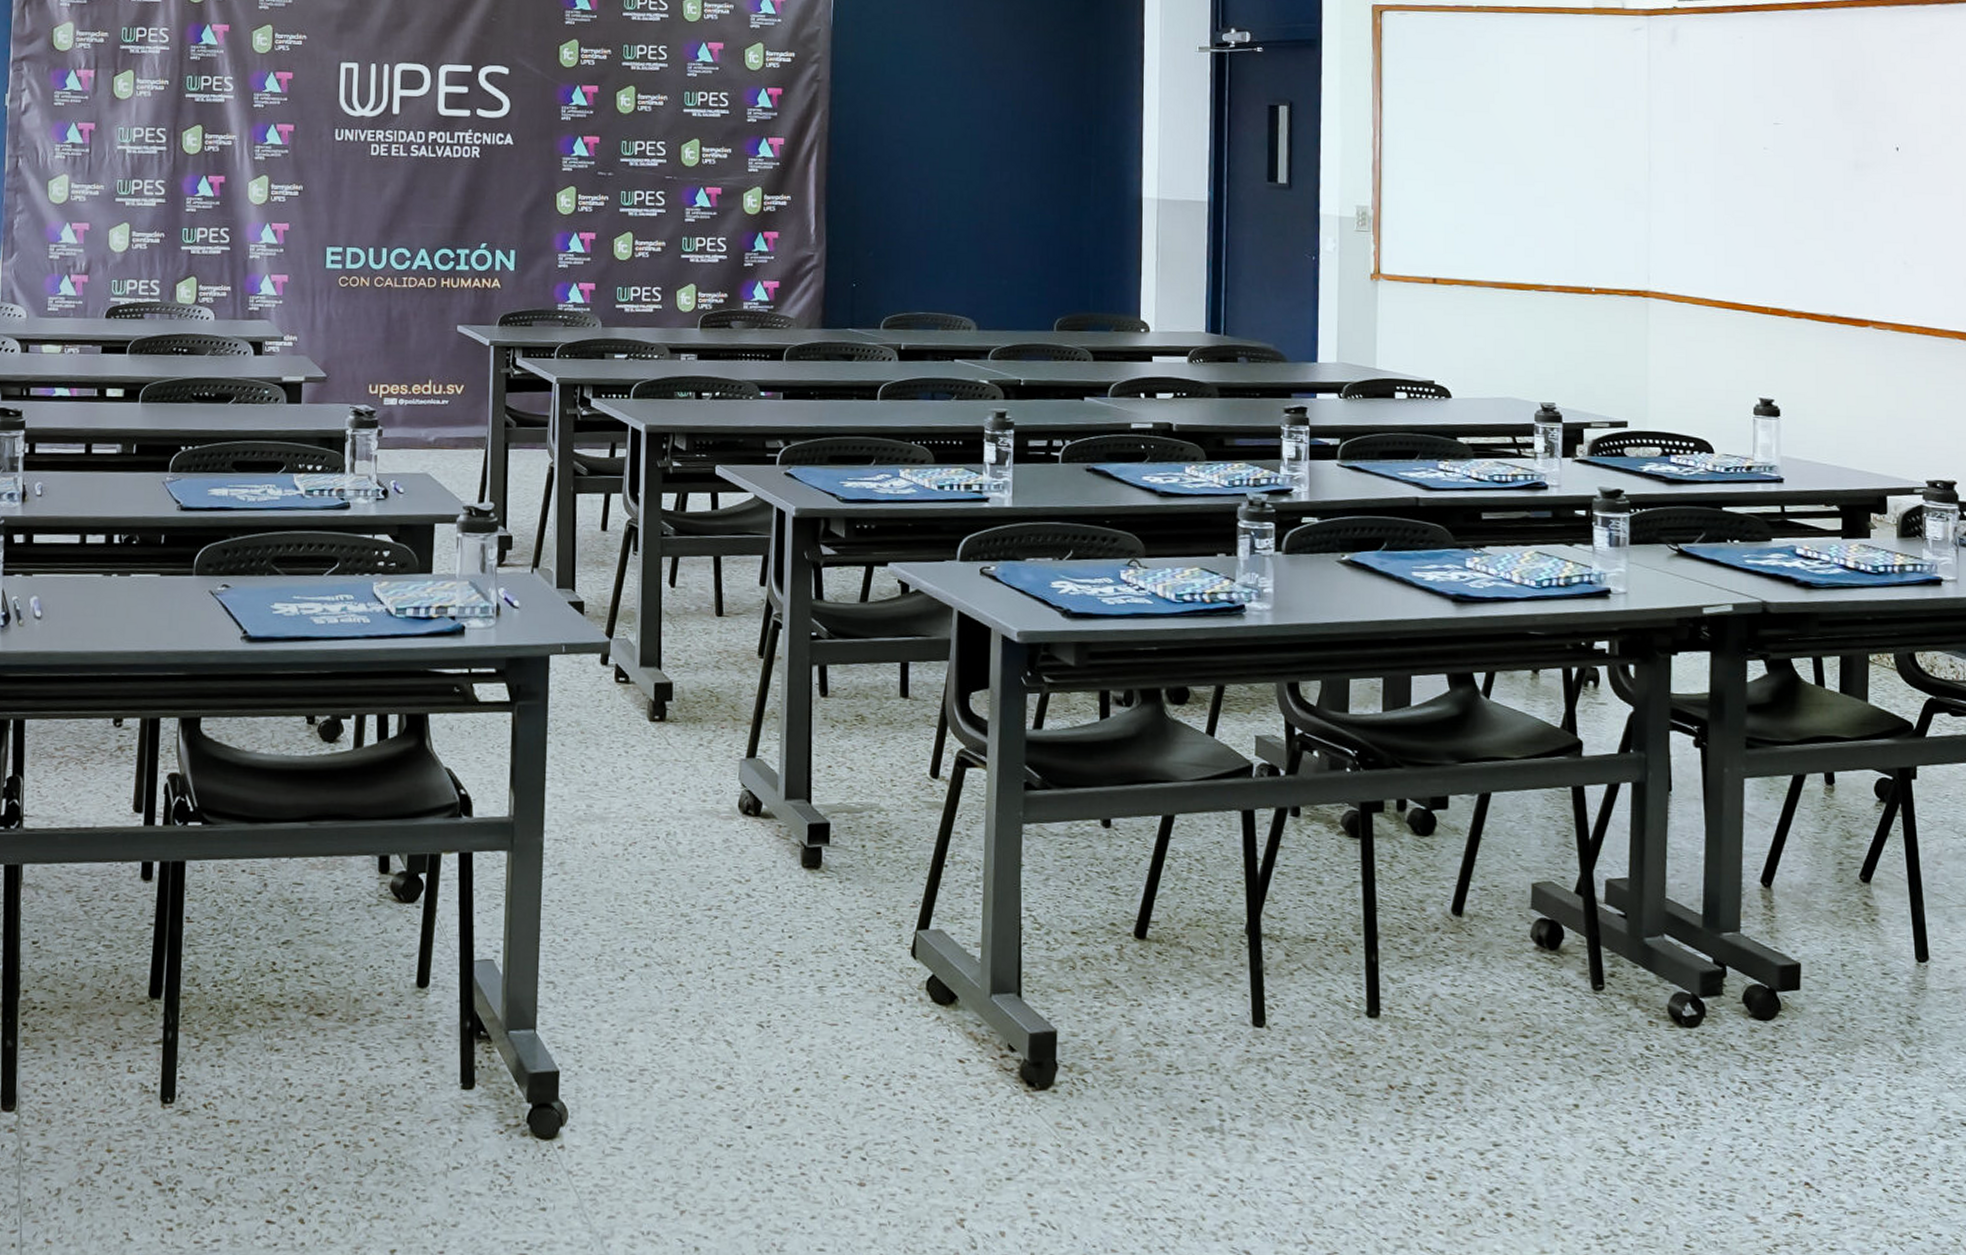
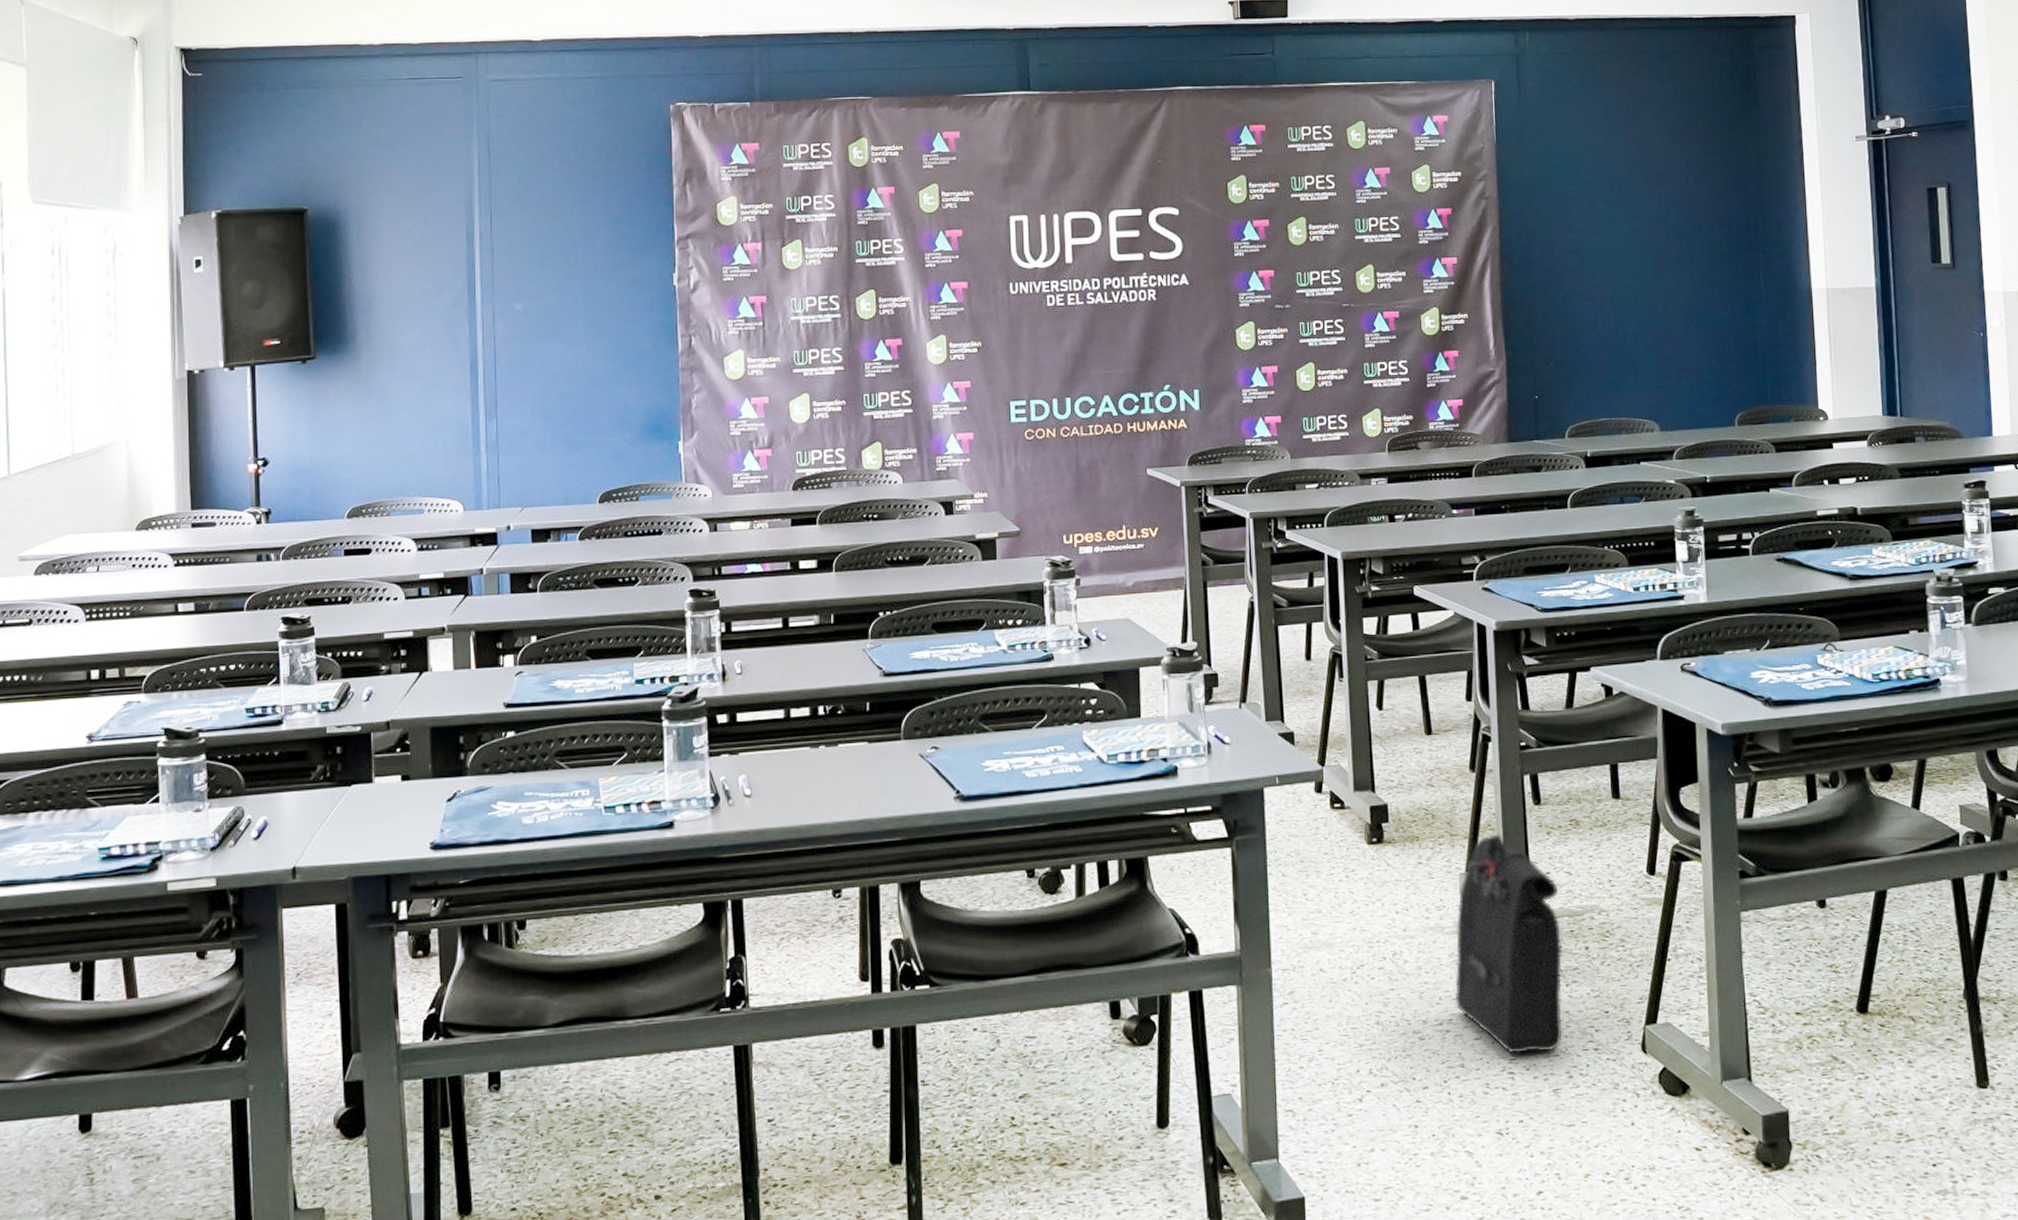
backpack: none [725,722,839,948] -> present [1454,834,1563,1055]

